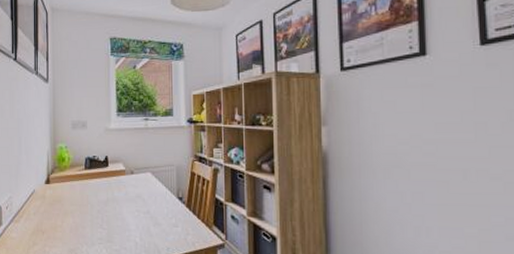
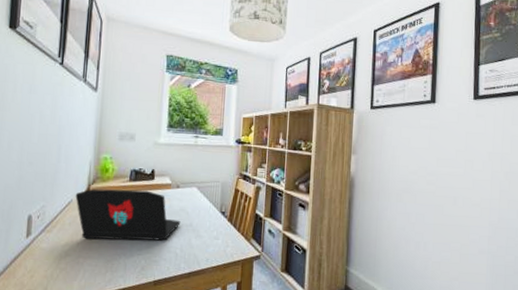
laptop: none [37,178,138,229] -> present [75,188,181,241]

